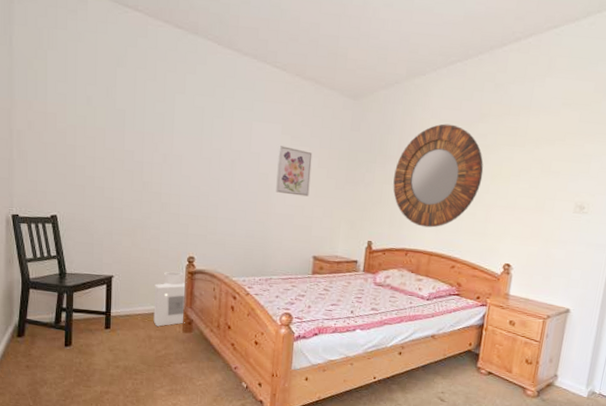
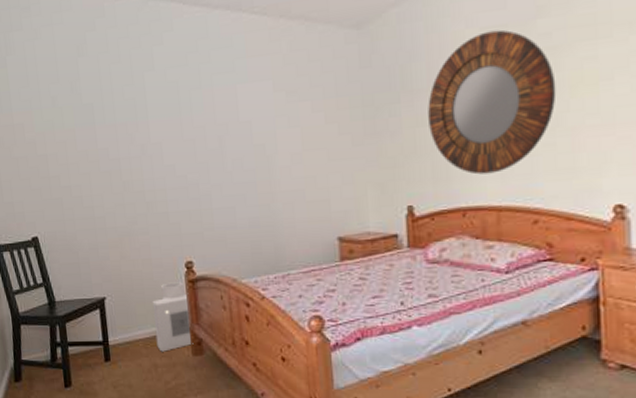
wall art: present [276,146,313,197] -> none [273,105,320,165]

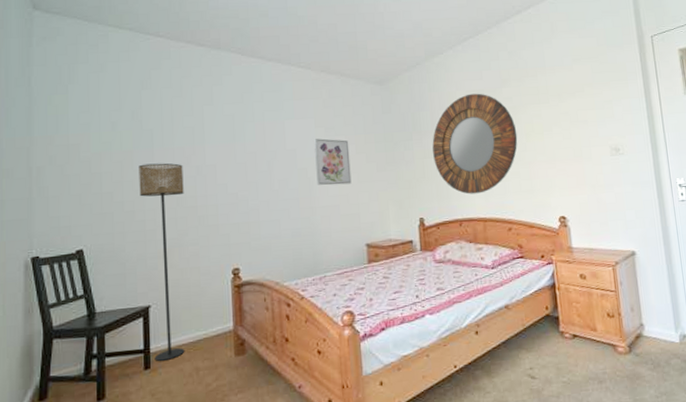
floor lamp: none [82,142,142,354] -> present [139,163,185,361]
air purifier: present [152,282,194,352] -> none [198,287,237,355]
wall art: none [273,105,320,165] -> present [314,138,352,186]

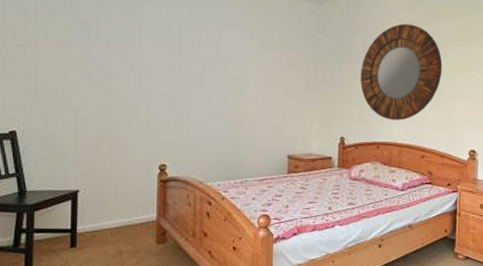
floor lamp: present [139,163,185,361] -> none [74,55,118,241]
wall art: present [314,138,352,186] -> none [247,50,281,98]

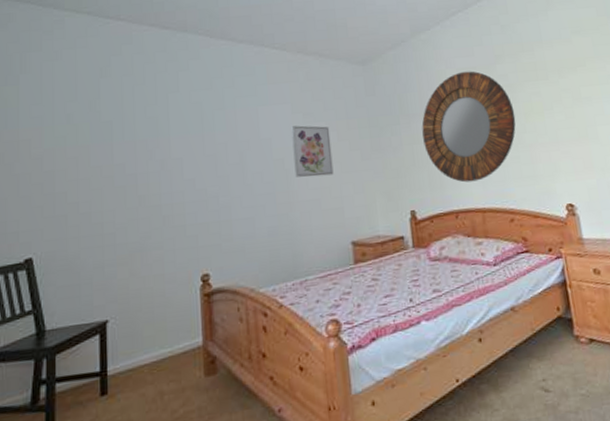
wall art: none [247,50,281,98] -> present [291,125,334,178]

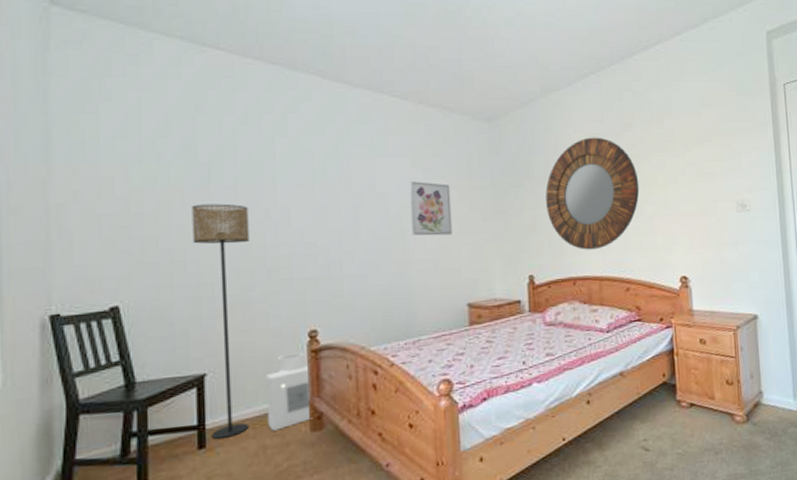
floor lamp: none [96,157,147,385] -> present [192,203,249,439]
air purifier: none [162,296,206,376] -> present [266,352,313,431]

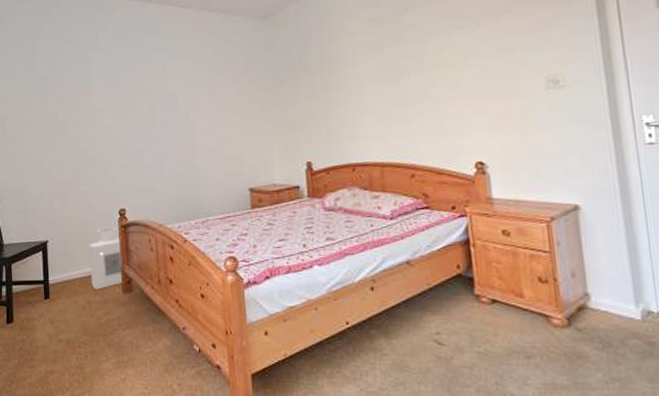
floor lamp: present [192,203,249,439] -> none [35,107,79,292]
wall art: present [410,181,453,236] -> none [195,79,234,128]
home mirror: present [545,137,640,250] -> none [321,22,423,137]

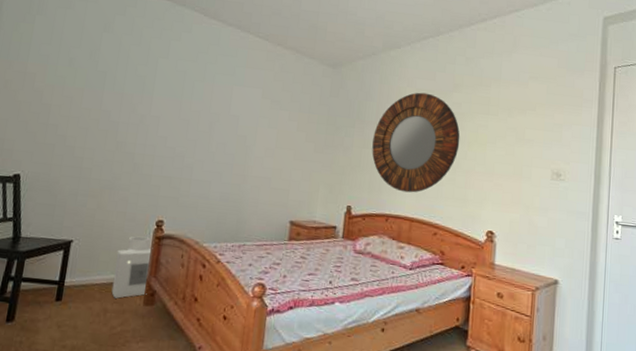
home mirror: none [321,22,423,137] -> present [372,92,460,193]

